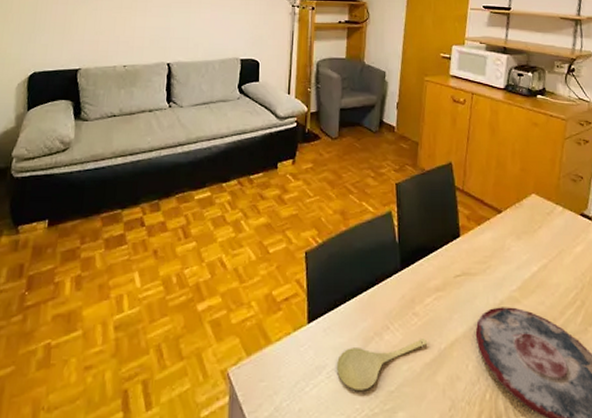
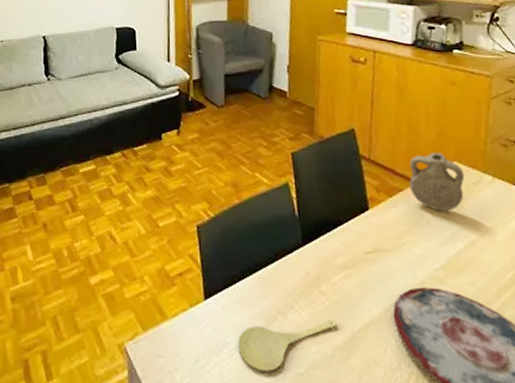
pilgrim flask: none [495,185,541,238] -> present [409,152,465,211]

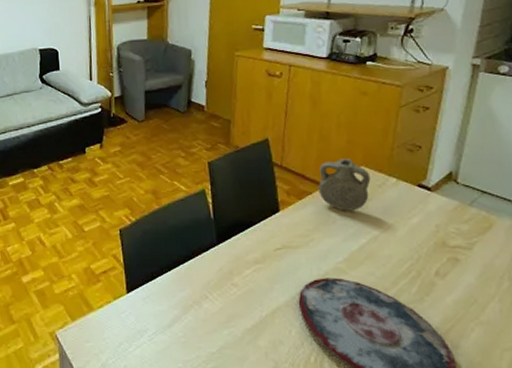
spoon: present [238,319,337,372] -> none [158,307,247,352]

